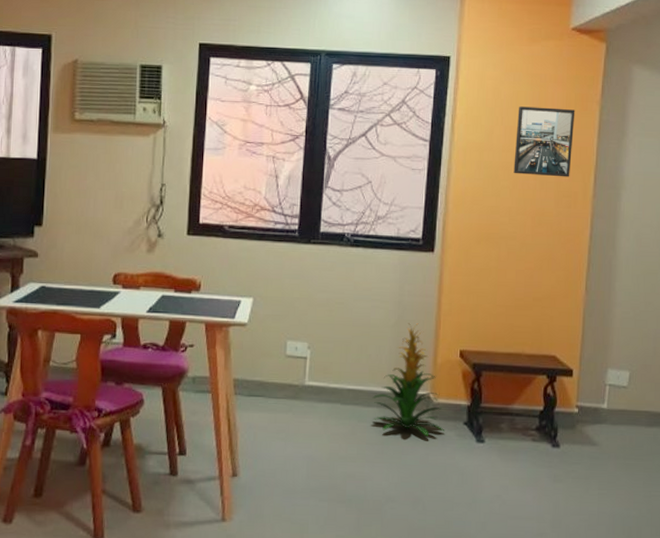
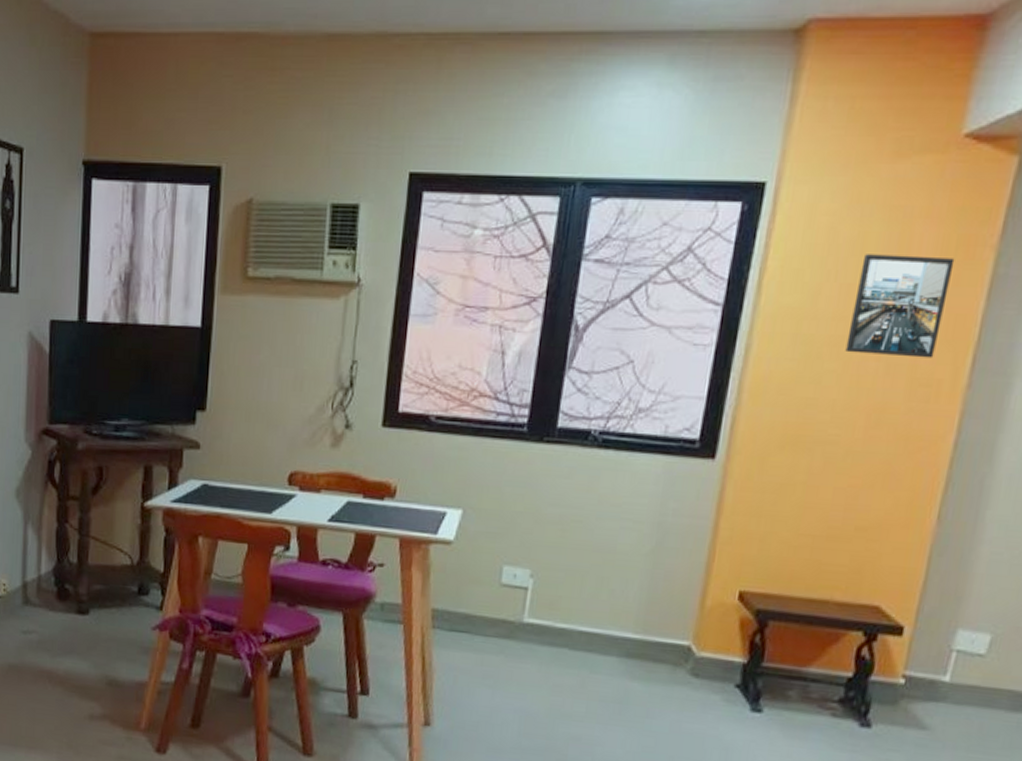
indoor plant: present [372,323,445,437] -> none [610,551,708,699]

